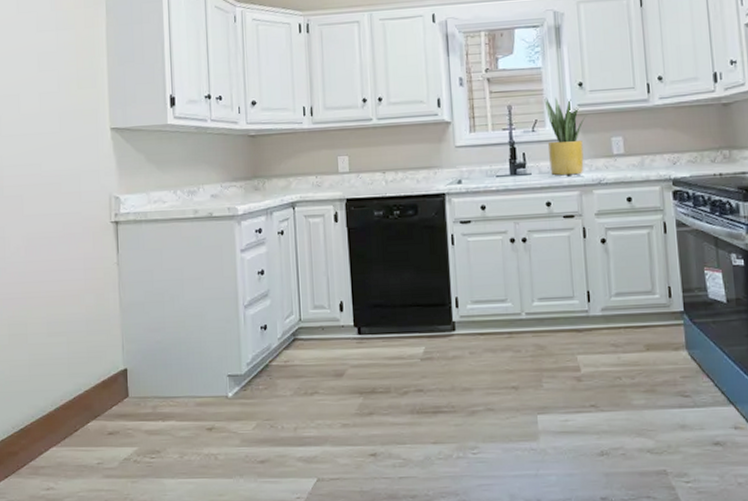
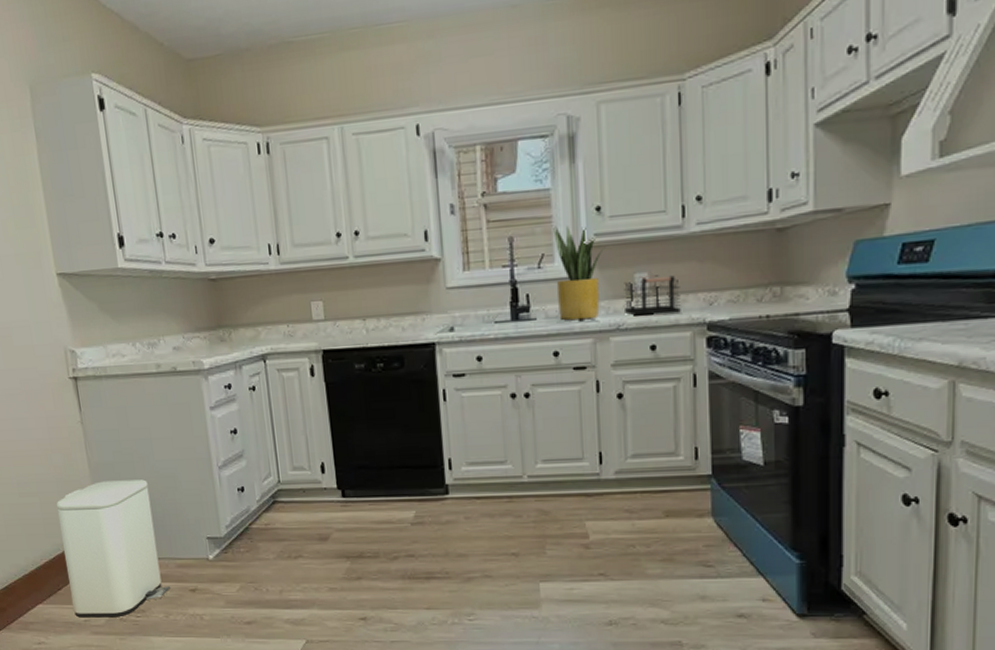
pedal bin: none [83,318,189,460] -> present [56,479,171,618]
dish rack: none [603,139,651,173] -> present [623,275,681,316]

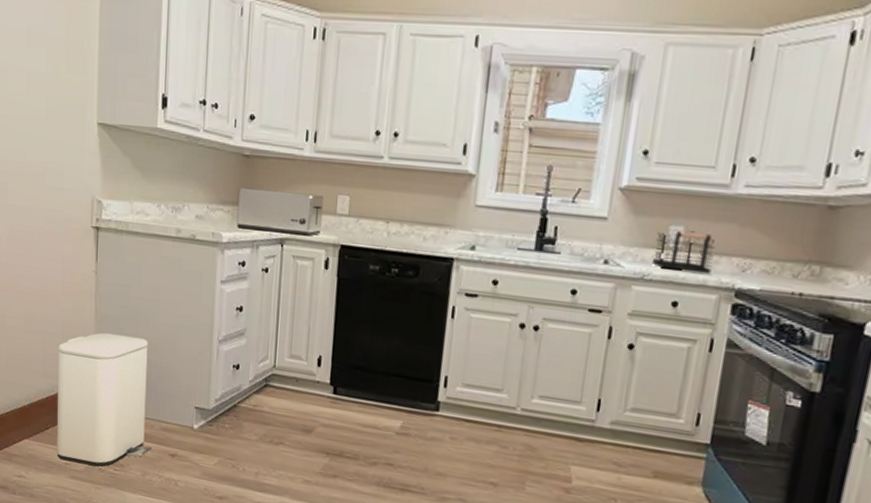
toaster: none [210,305,302,352] -> present [236,187,325,236]
planter: present [553,225,604,321] -> none [584,163,644,264]

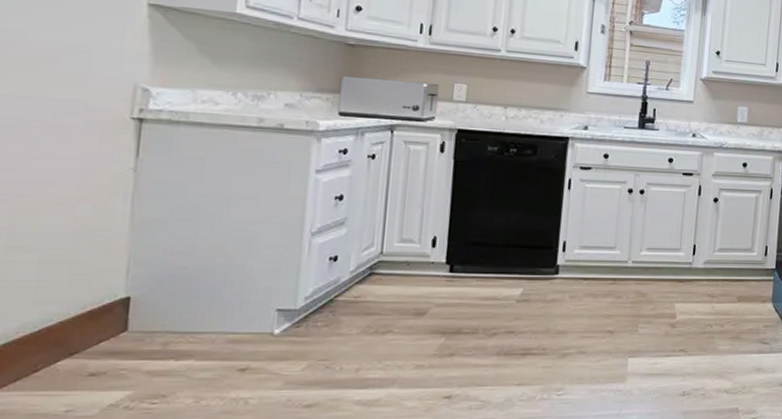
pedal bin: present [56,332,153,467] -> none [50,239,213,407]
dish rack: present [651,229,715,274] -> none [726,109,769,141]

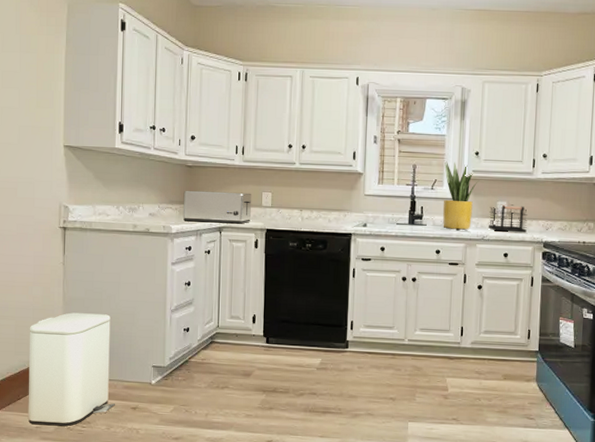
pedal bin: none [50,239,213,407] -> present [27,312,116,427]
planter: none [677,59,718,136] -> present [442,161,478,230]
dish rack: none [726,109,769,141] -> present [488,204,528,233]

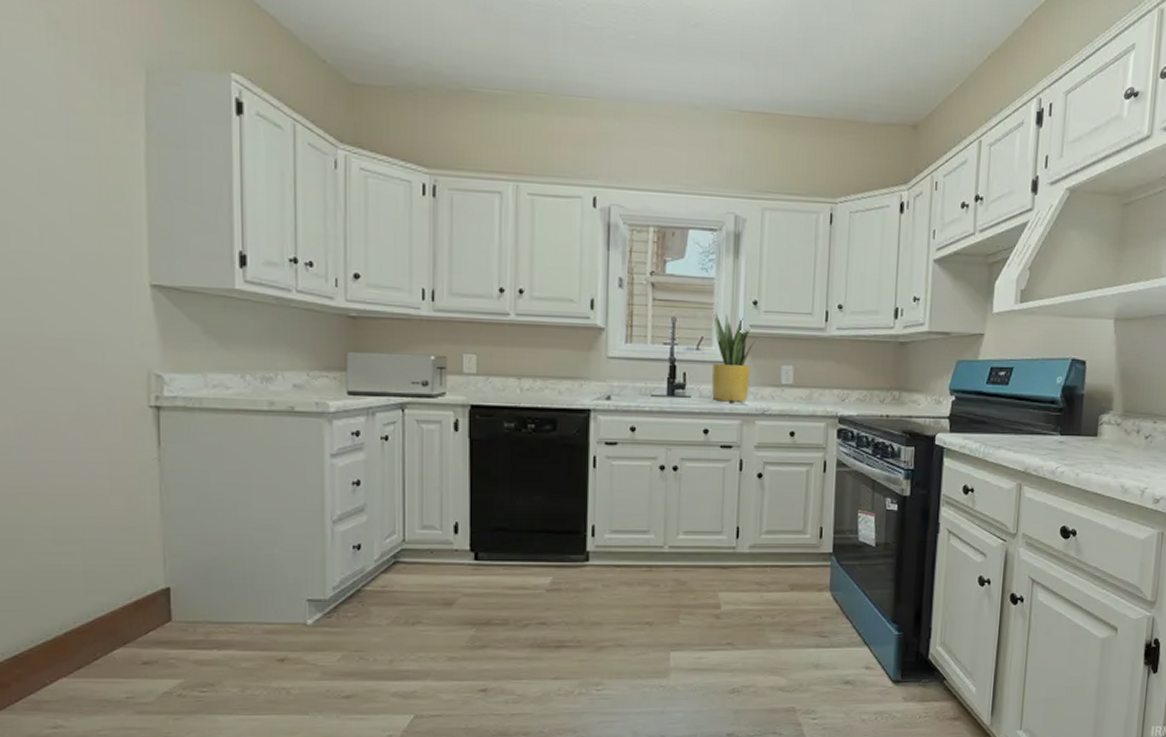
pedal bin: present [27,312,116,427] -> none [107,530,253,694]
dish rack: present [488,204,528,233] -> none [769,369,819,405]

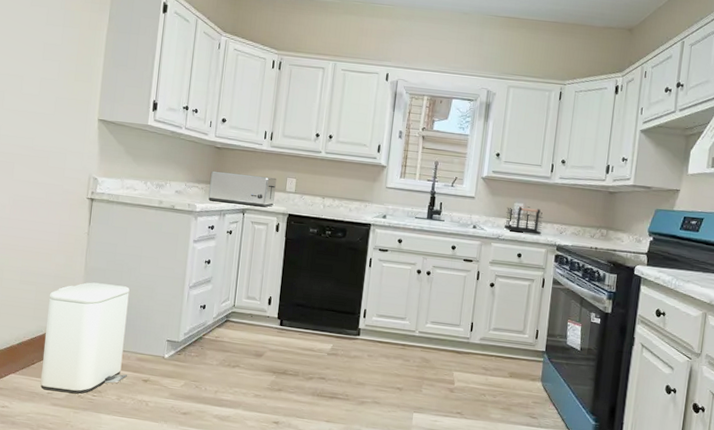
pedal bin: none [107,530,253,694] -> present [40,282,130,394]
planter: present [711,313,757,402] -> none [460,160,497,228]
dish rack: none [769,369,819,405] -> present [503,205,543,235]

